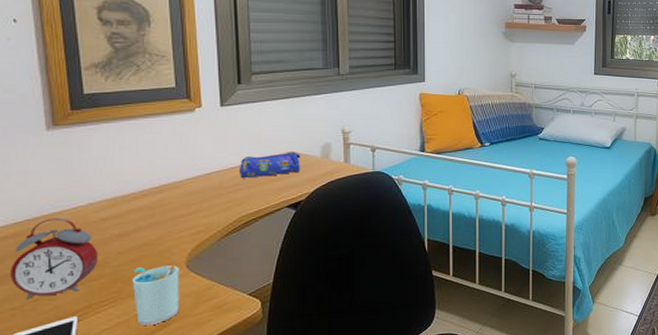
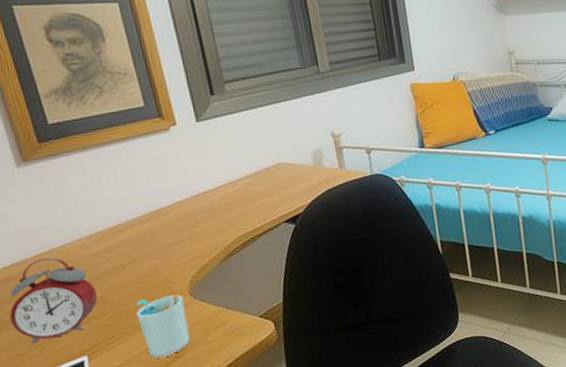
pencil case: present [238,151,300,179] -> none [227,162,293,197]

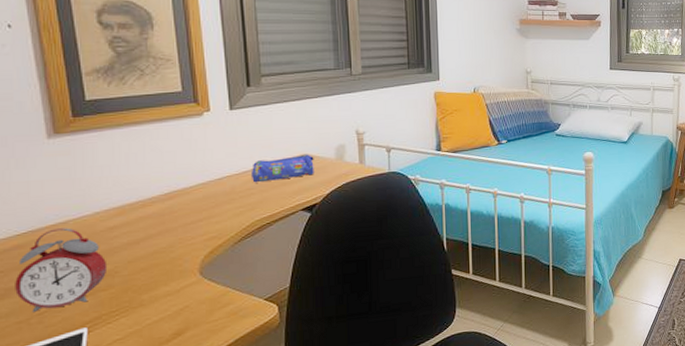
cup: present [136,294,190,359] -> none [143,272,193,335]
pencil case: none [227,162,293,197] -> present [250,154,314,183]

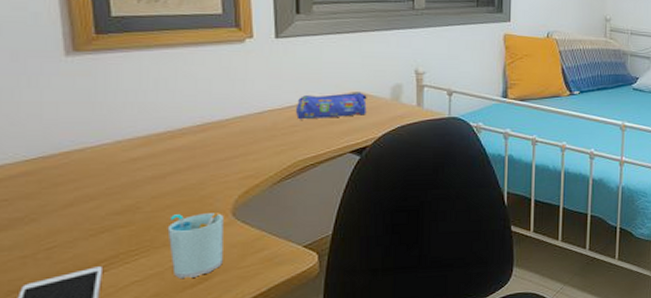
alarm clock: present [15,228,108,312] -> none [20,156,128,246]
cup: none [143,272,193,335] -> present [167,213,224,278]

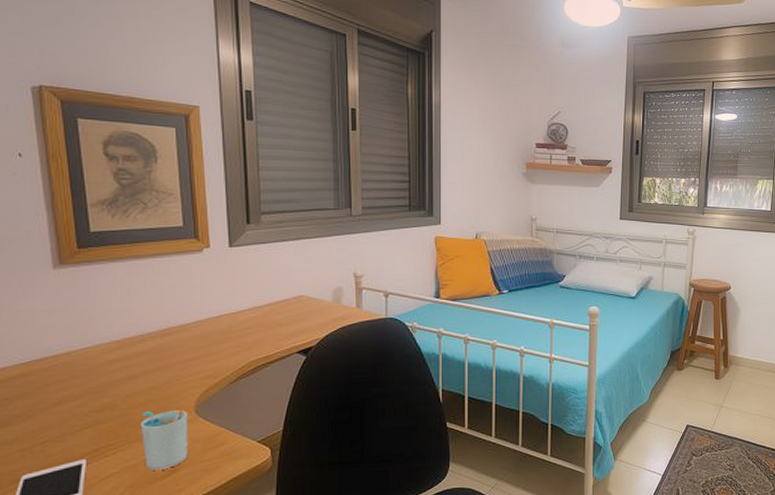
pencil case: present [295,92,367,120] -> none [247,295,311,323]

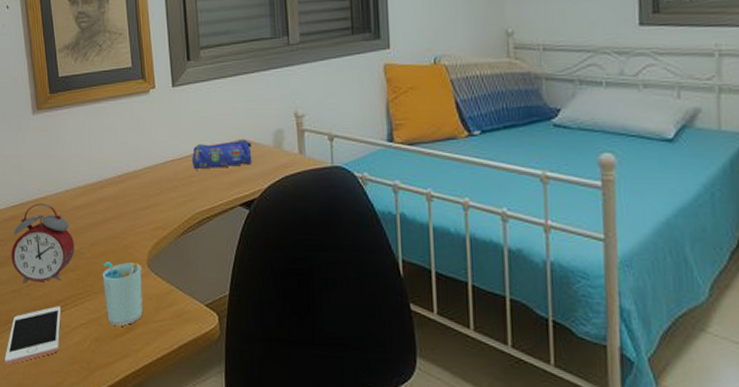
alarm clock: none [19,359,107,441] -> present [11,203,75,283]
pencil case: none [247,295,311,323] -> present [191,139,252,170]

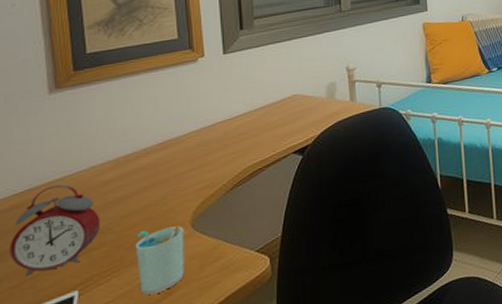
pencil case: present [191,139,252,170] -> none [243,94,306,127]

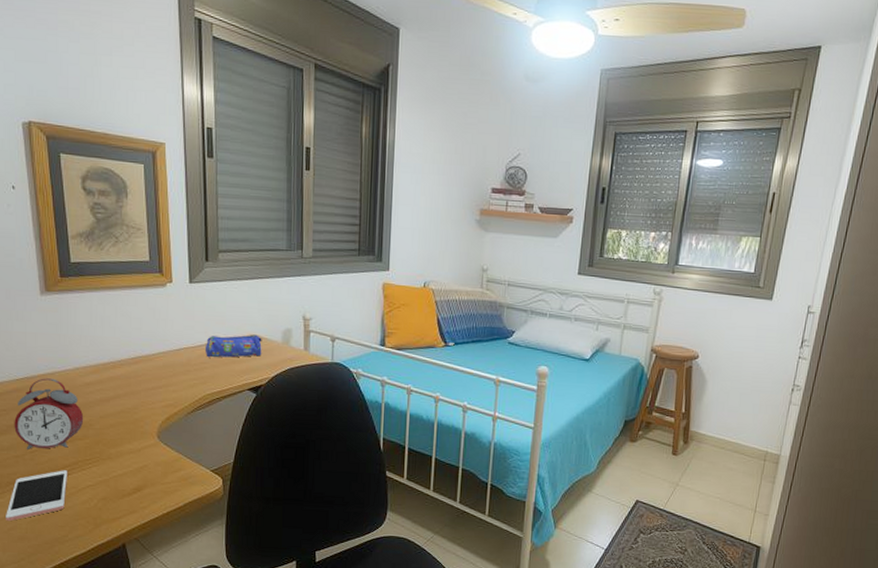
cup: present [135,226,184,295] -> none [111,433,151,488]
pencil case: none [243,94,306,127] -> present [204,334,262,358]

